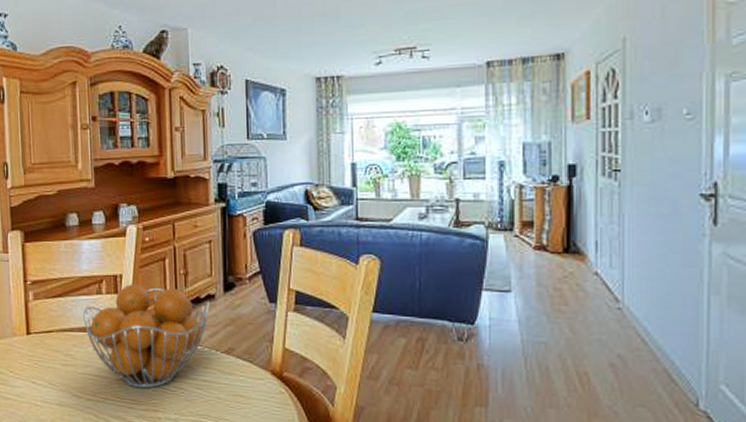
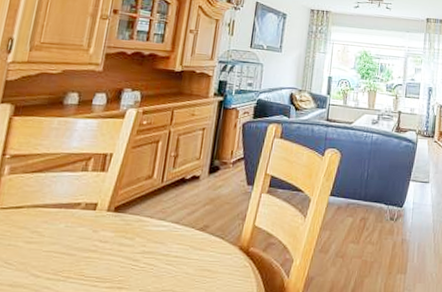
fruit basket: present [83,284,211,389] -> none [61,163,195,266]

